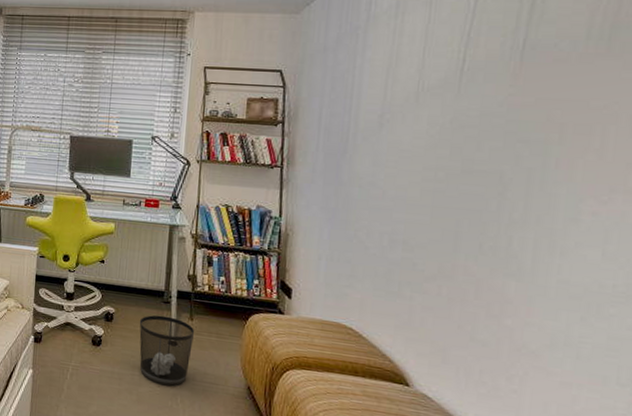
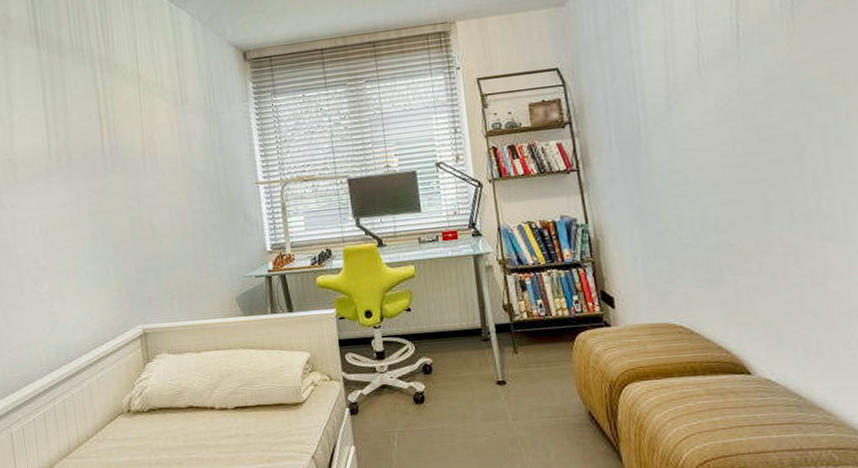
waste bin: present [139,315,195,386] -> none [460,354,523,431]

